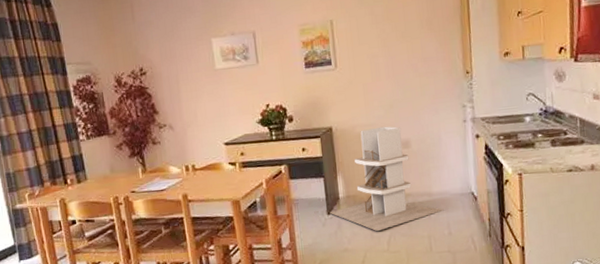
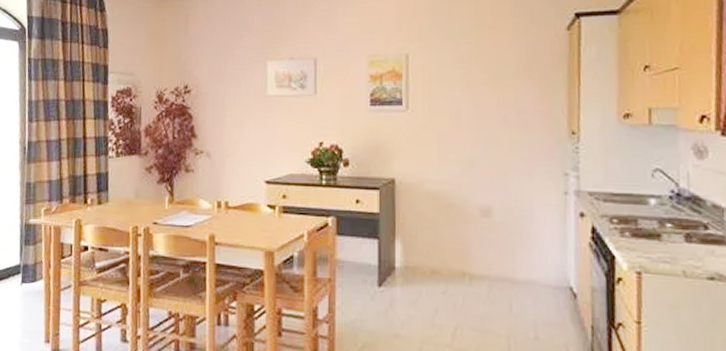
storage cabinet: present [329,126,444,232] -> none [381,186,530,319]

